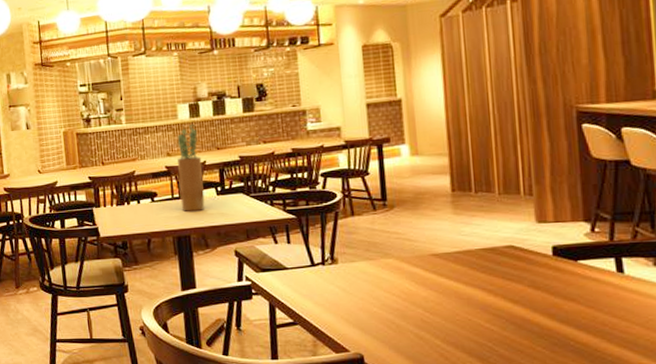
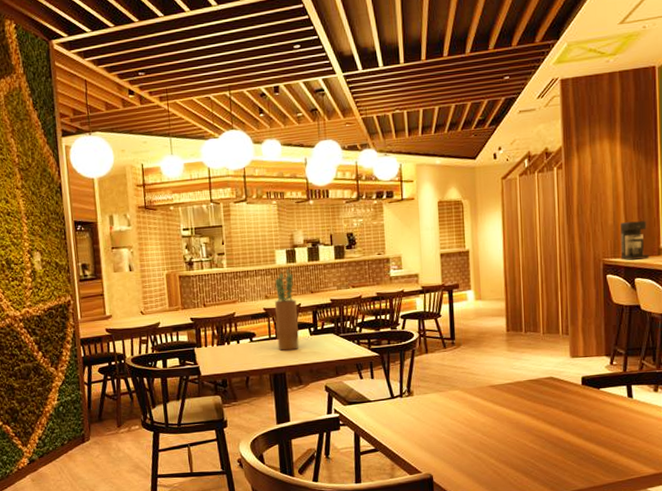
coffee maker: none [597,58,641,106] -> present [620,221,650,260]

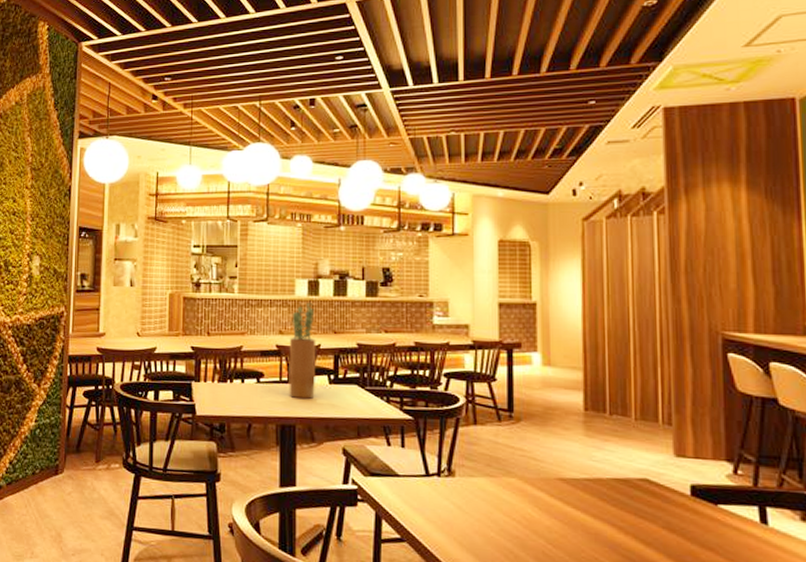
coffee maker: present [620,221,650,260] -> none [746,288,792,338]

